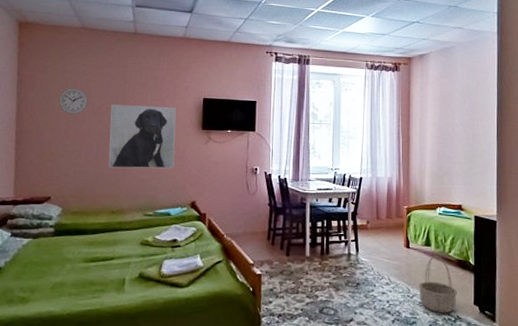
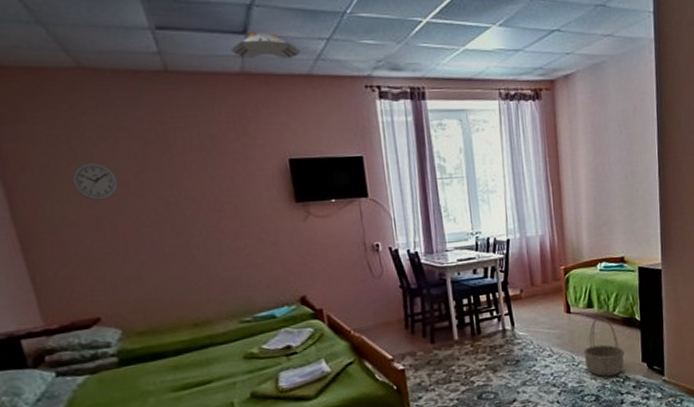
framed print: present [108,104,176,169] -> none [155,176,268,269]
ceiling light fixture: none [179,12,226,30] -> present [230,33,301,59]

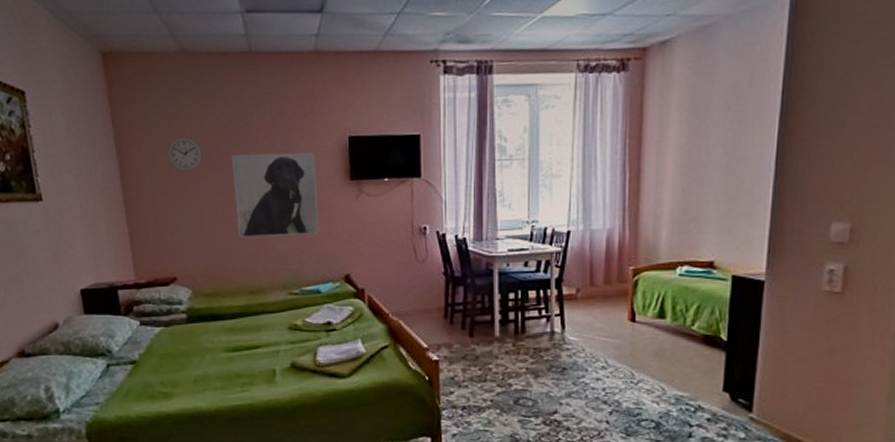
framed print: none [155,176,268,269] -> present [231,152,319,238]
ceiling light fixture: present [230,33,301,59] -> none [307,10,371,37]
basket: present [583,316,624,377] -> none [646,330,700,403]

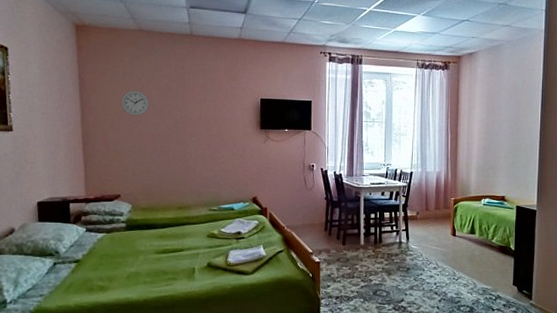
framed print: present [231,152,319,238] -> none [171,106,236,167]

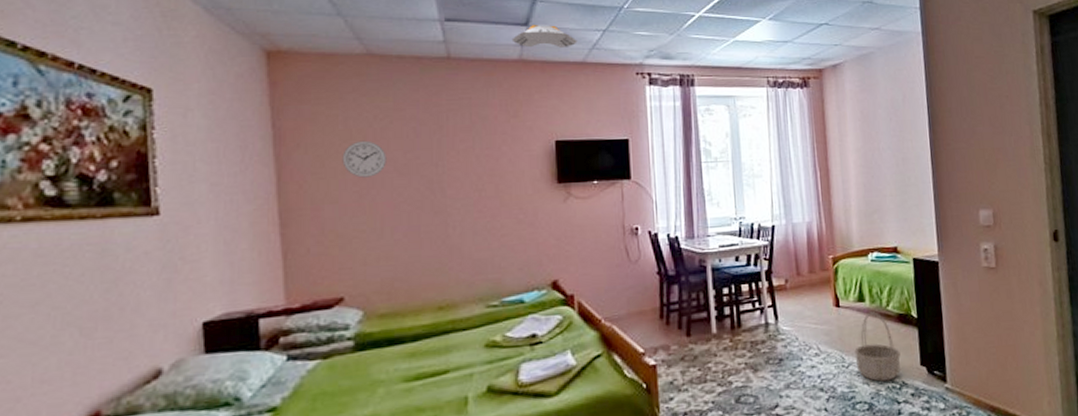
ceiling light fixture: none [234,13,280,31] -> present [511,25,577,48]
basket: none [463,242,498,293] -> present [854,311,901,382]

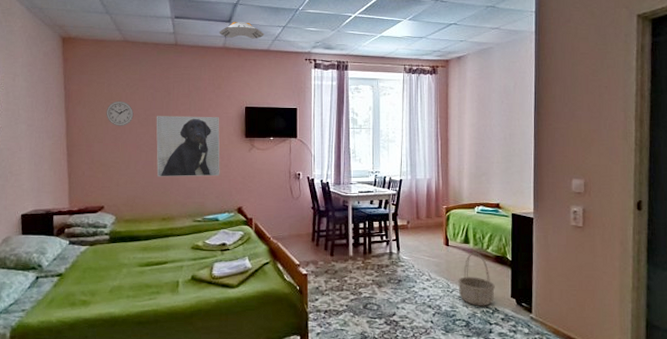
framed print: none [422,156,523,248] -> present [156,116,220,177]

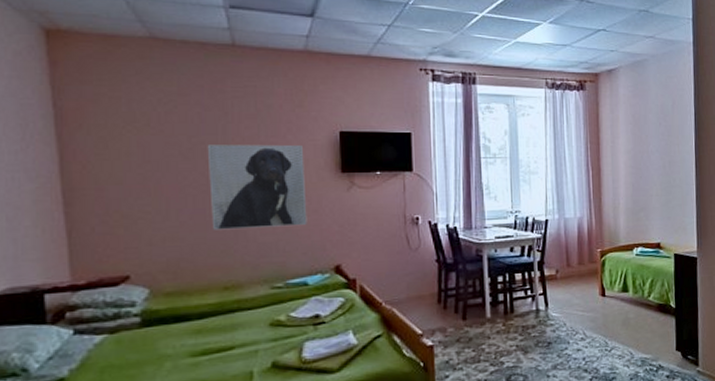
wall clock: present [106,101,134,126] -> none [126,123,171,160]
ceiling light fixture: present [219,22,264,39] -> none [297,16,363,41]
basket: present [458,252,495,306] -> none [617,301,658,365]

